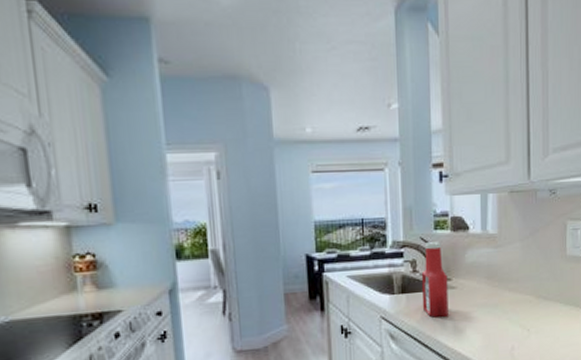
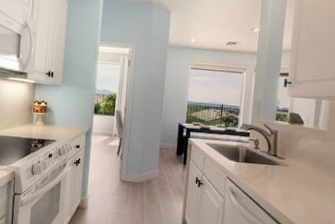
ketchup bottle: present [421,242,449,318] -> none [260,129,282,186]

